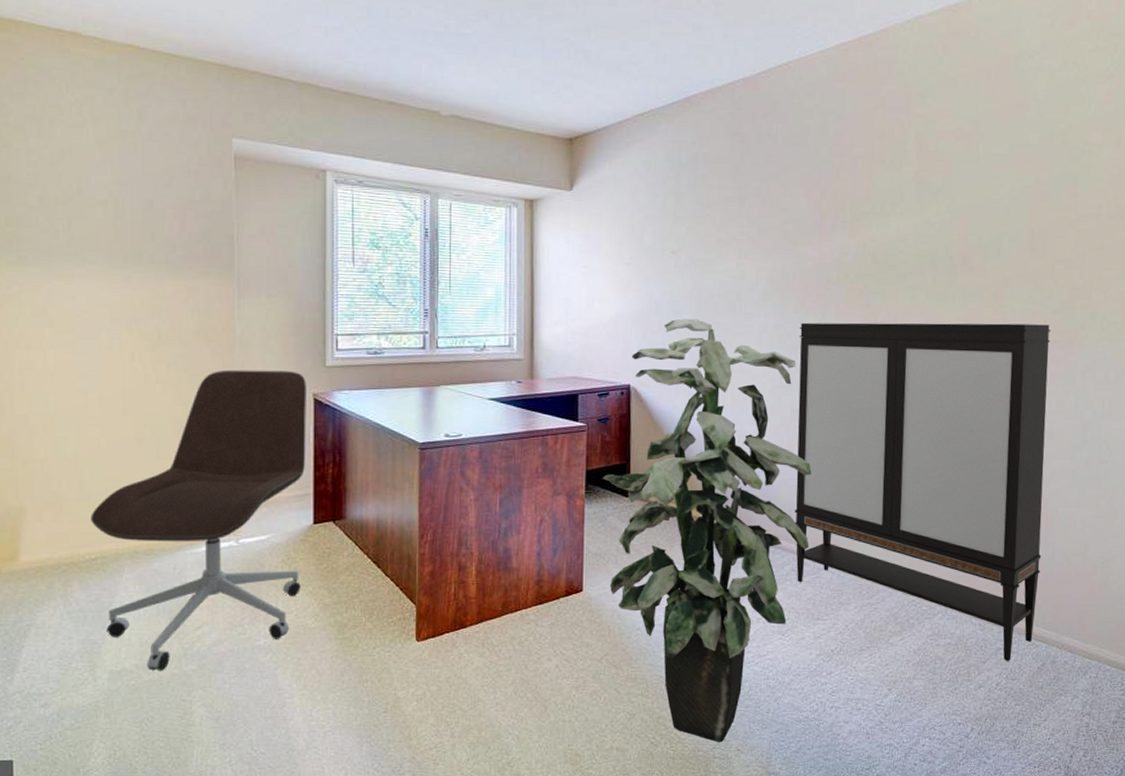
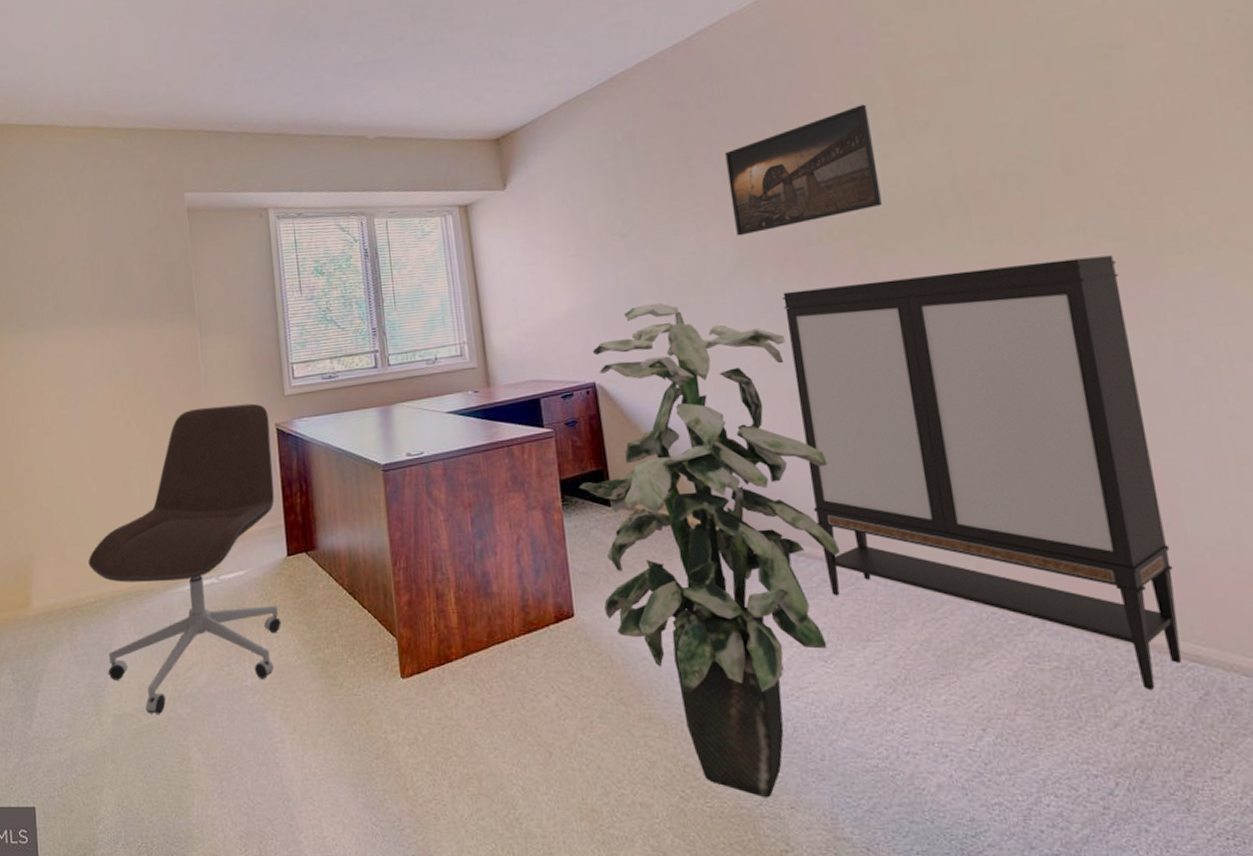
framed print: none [771,165,895,267] -> present [725,104,882,236]

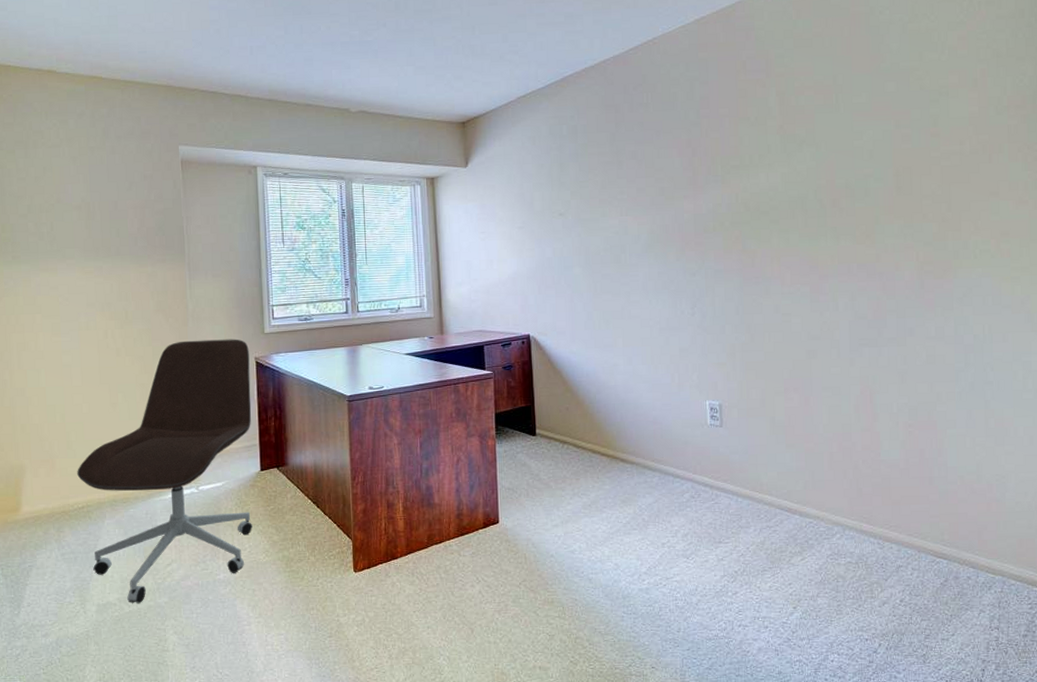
indoor plant: present [578,303,841,798] -> none [510,272,706,661]
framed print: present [725,104,882,236] -> none [648,121,763,221]
storage cabinet: present [782,255,1182,690] -> none [681,256,935,578]

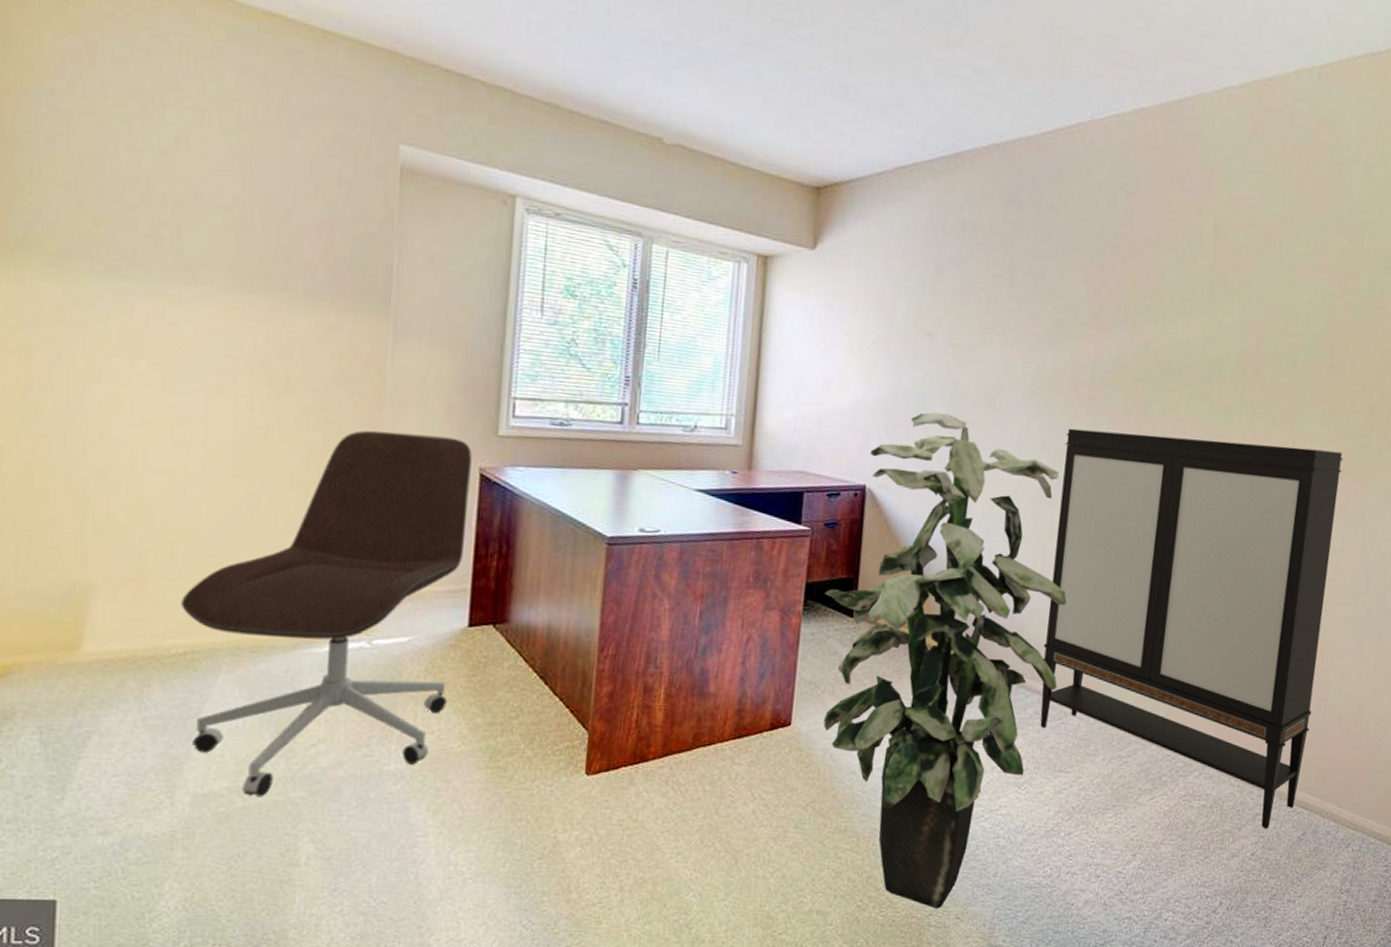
indoor plant: none [510,272,706,661] -> present [823,412,1067,909]
storage cabinet: none [681,256,935,578] -> present [1040,428,1343,828]

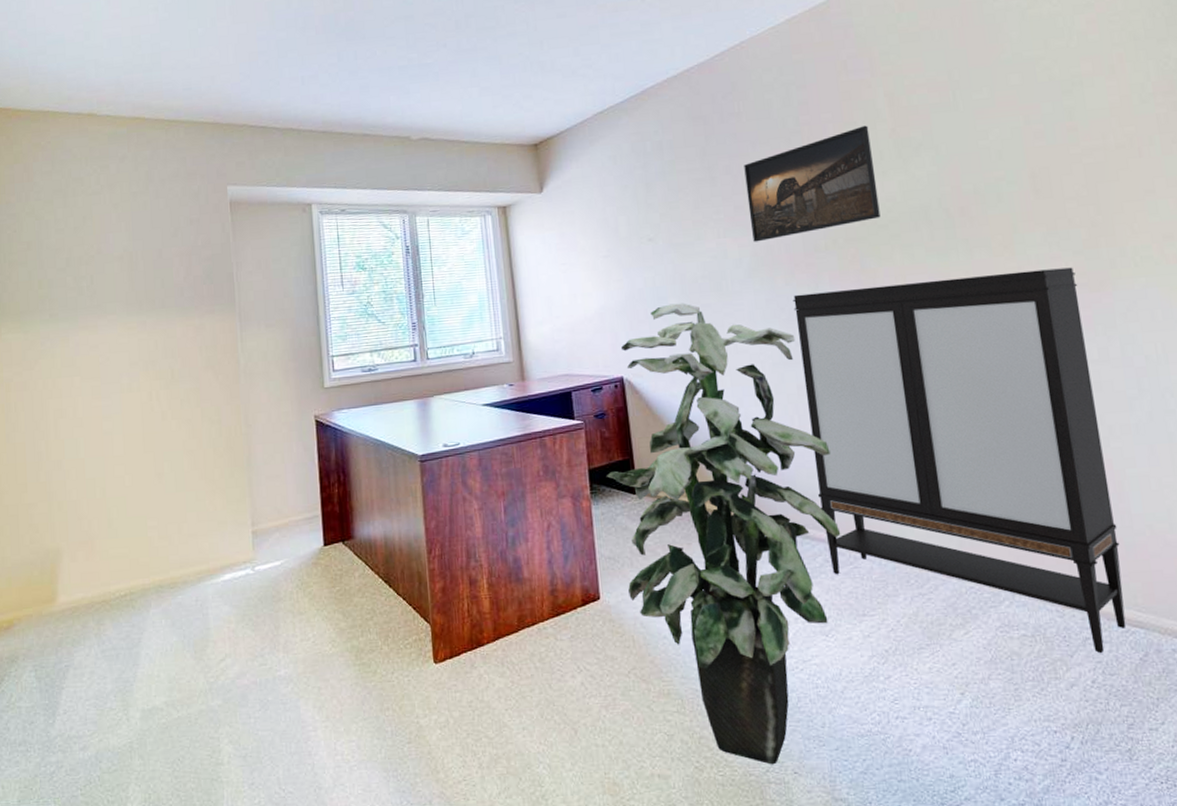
office chair: present [181,430,472,796] -> none [119,395,316,708]
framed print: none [1040,254,1189,362] -> present [744,125,881,242]

